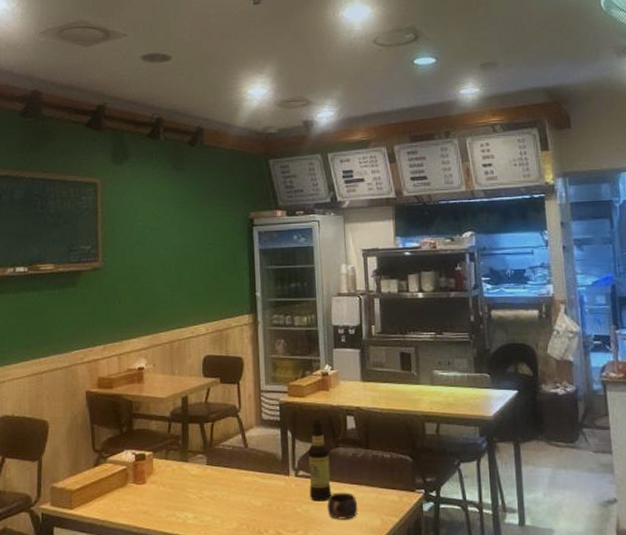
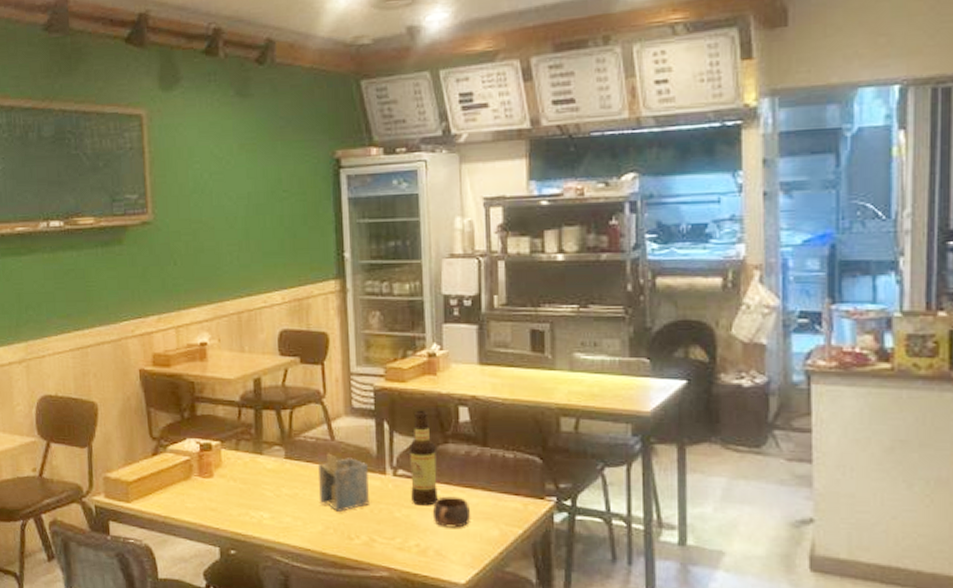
napkin holder: none [234,459,276,509] -> present [318,453,369,512]

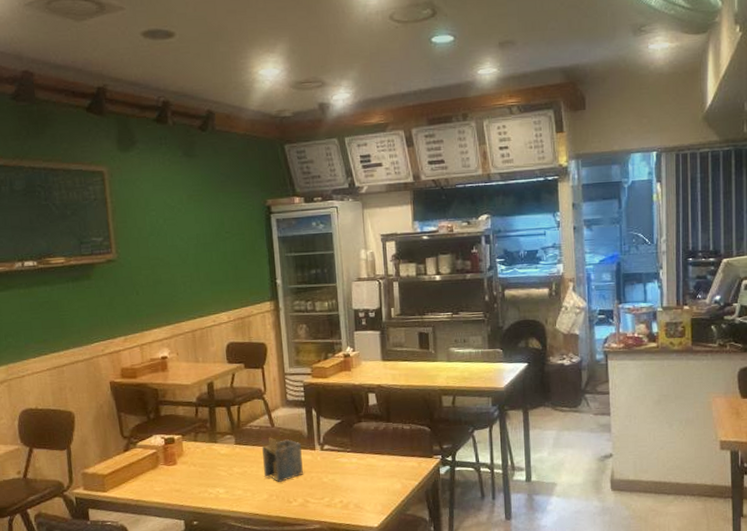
bottle: present [410,410,438,506] -> none [332,398,355,471]
cup: present [432,496,471,528] -> none [351,462,381,486]

